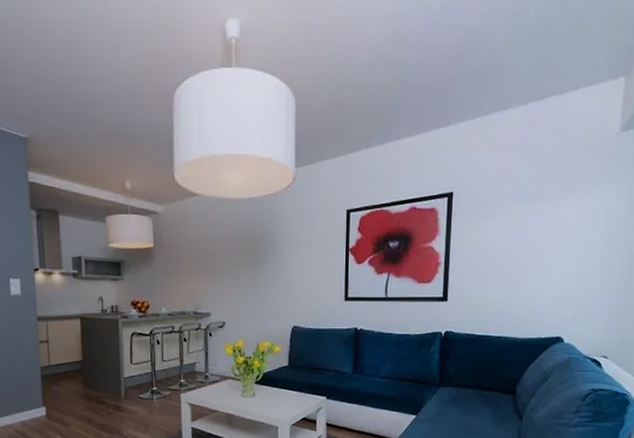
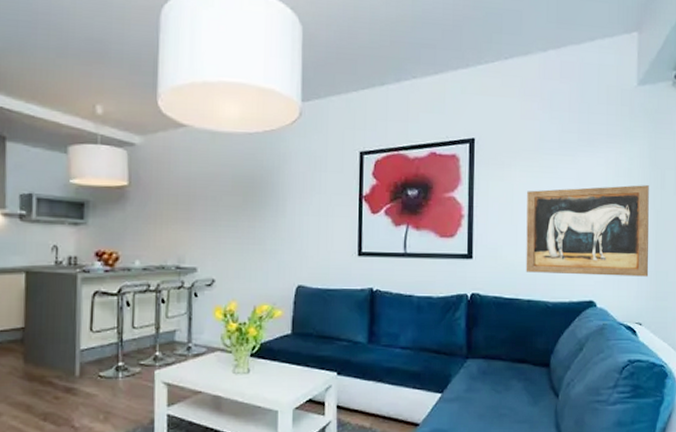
wall art: none [497,229,625,315] -> present [525,185,649,277]

